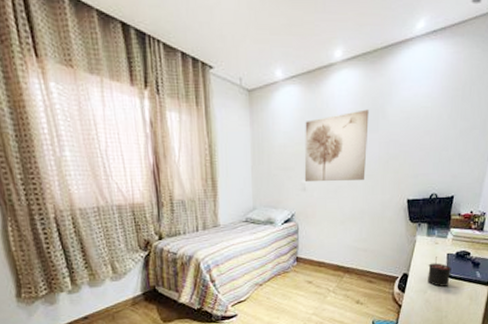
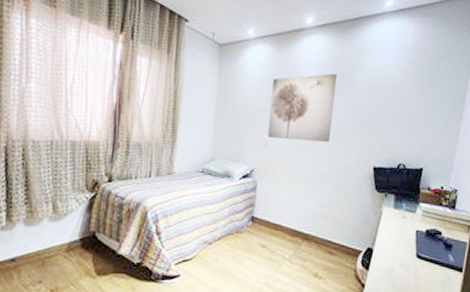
candle: present [428,257,452,287] -> none [394,232,421,268]

